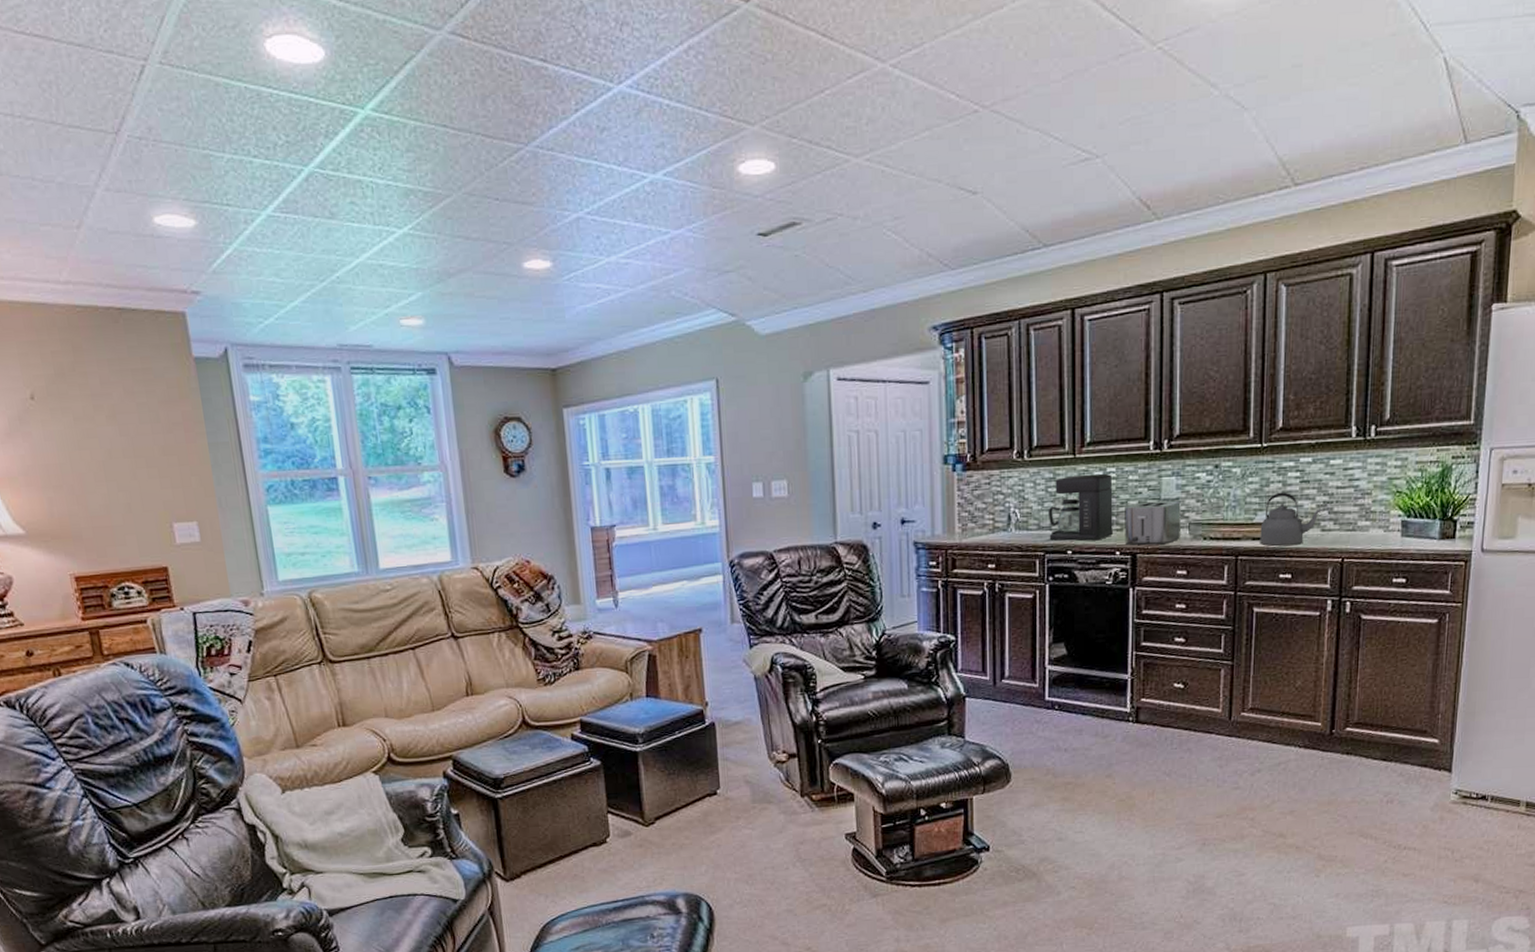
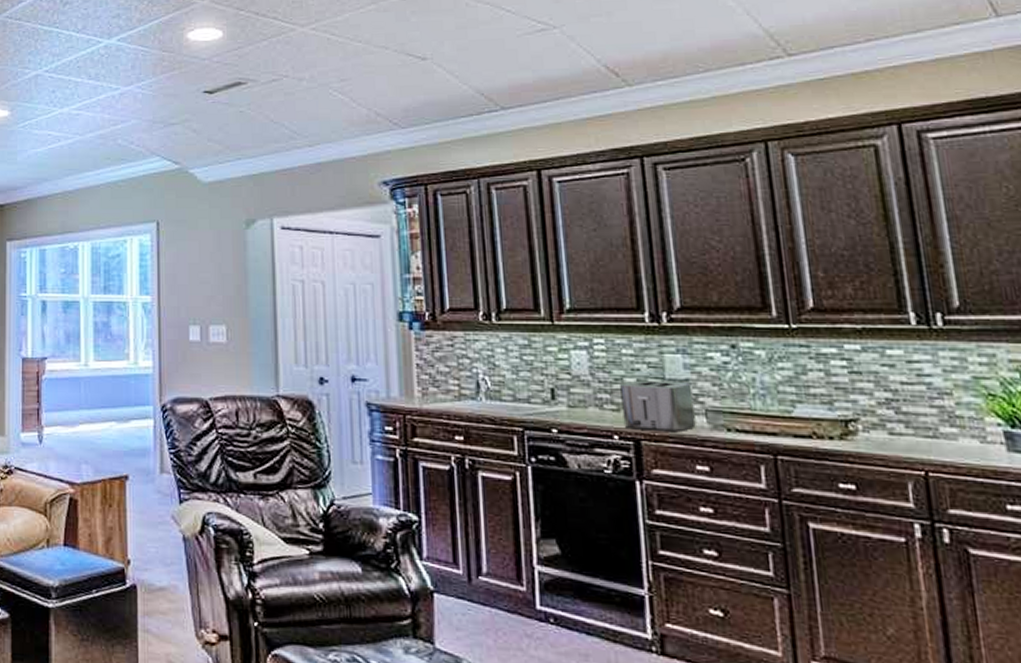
coffee maker: present [1049,474,1113,541] -> none [525,344,608,420]
kettle: present [1260,492,1325,547] -> none [802,382,889,450]

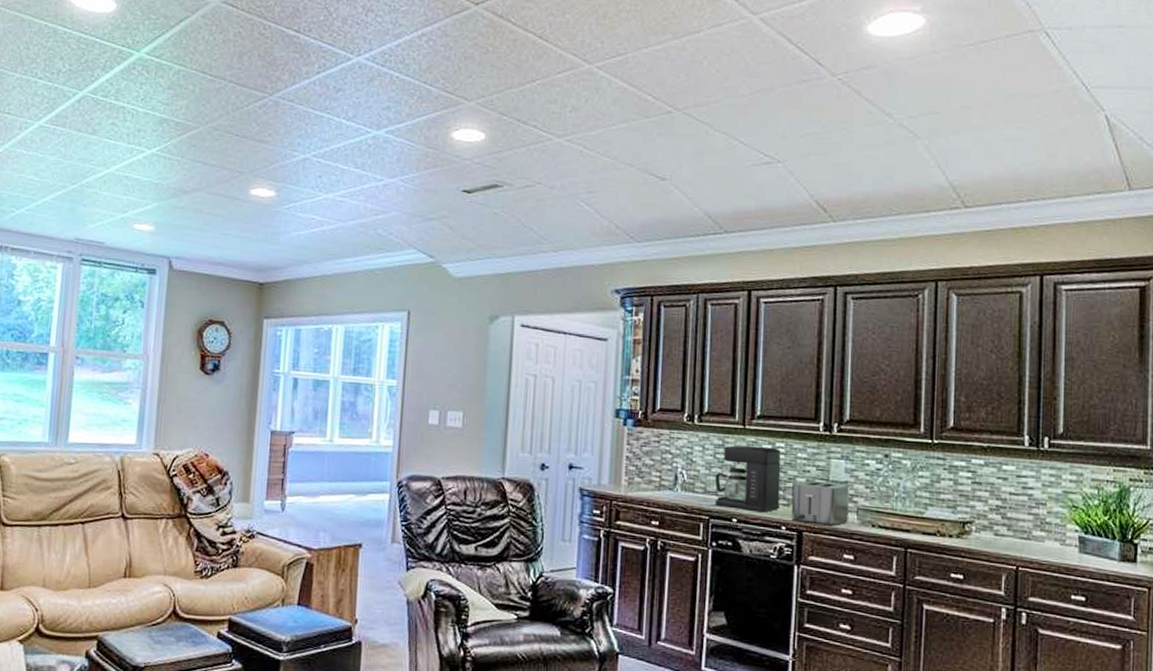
coffee maker: none [525,344,608,420] -> present [714,445,781,513]

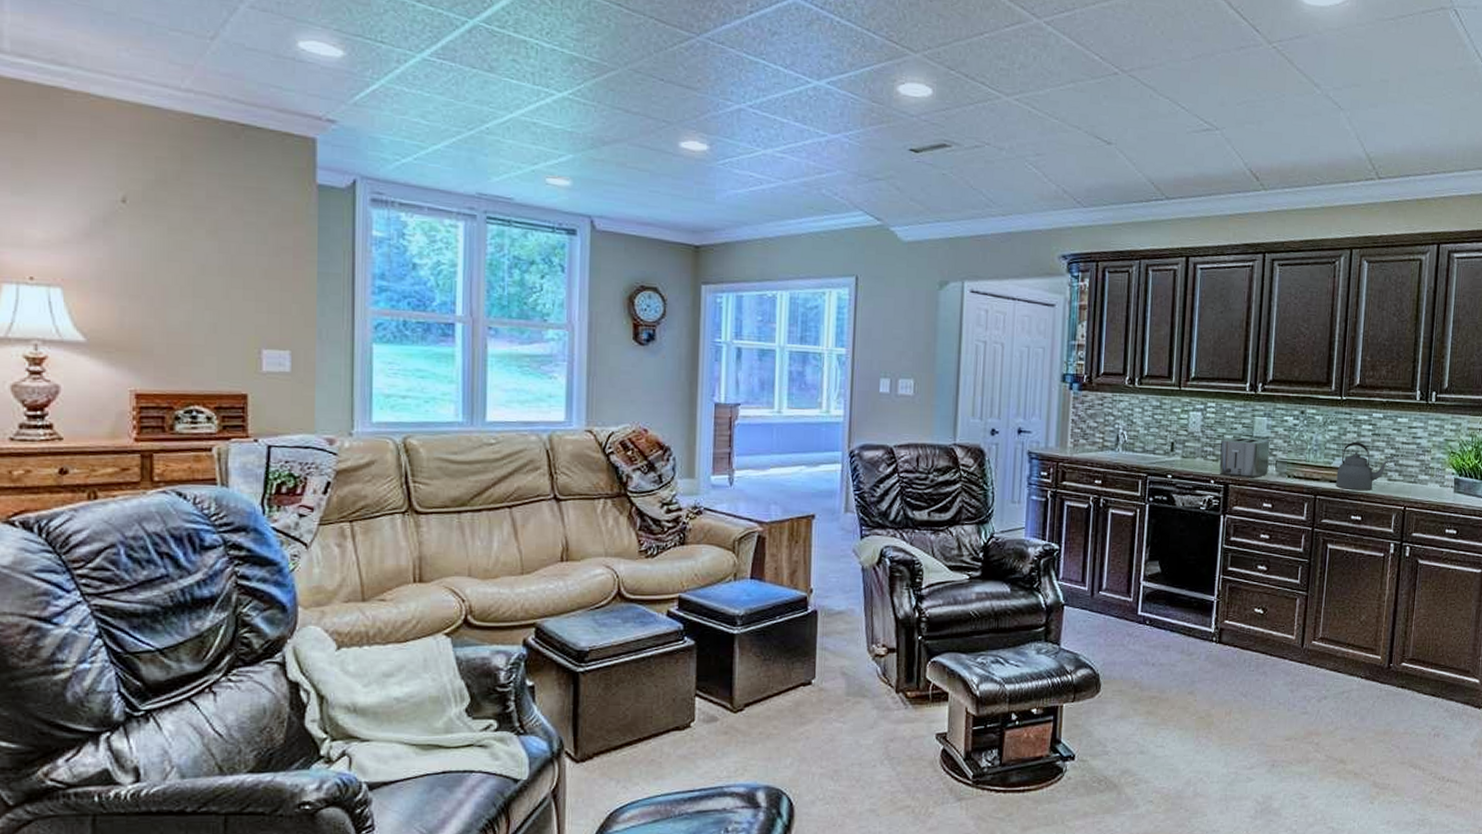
coffee maker: present [714,445,781,513] -> none [1152,406,1212,468]
kettle: none [930,490,998,547] -> present [1336,441,1392,491]

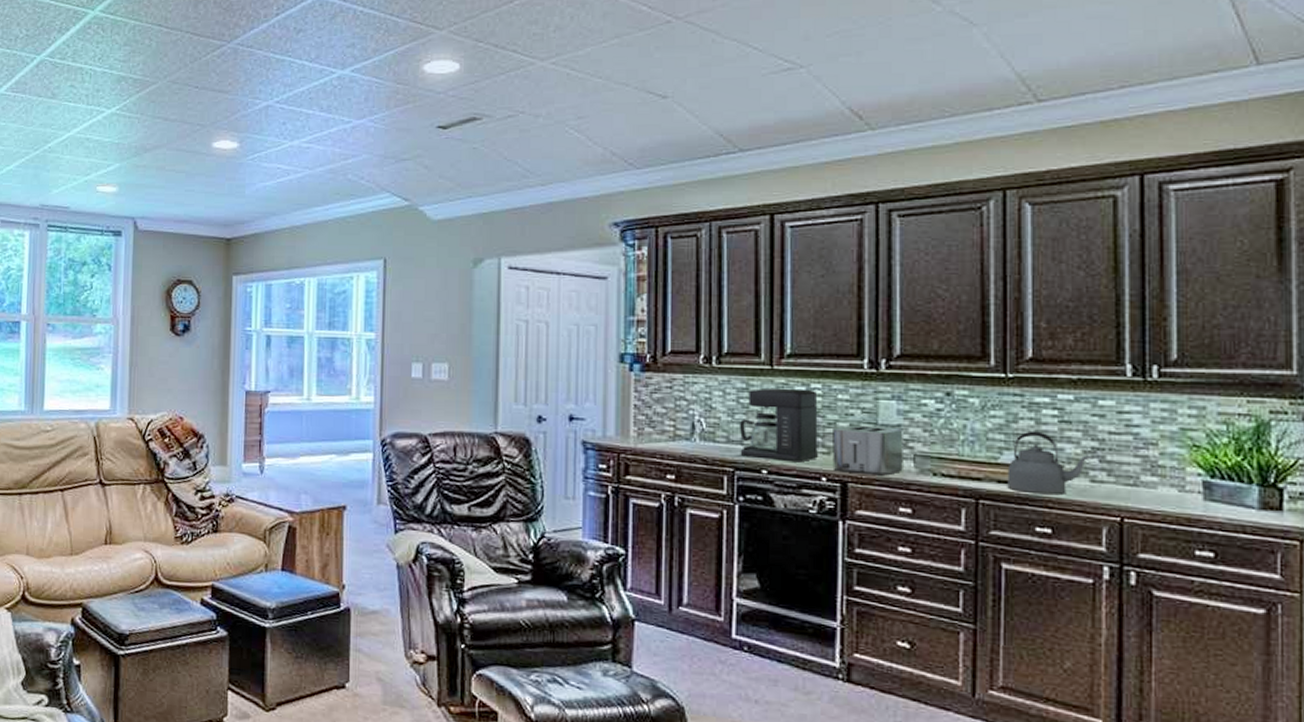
coffee maker: none [1152,406,1212,468] -> present [740,388,818,463]

